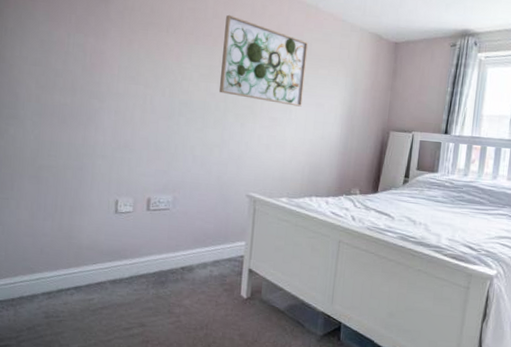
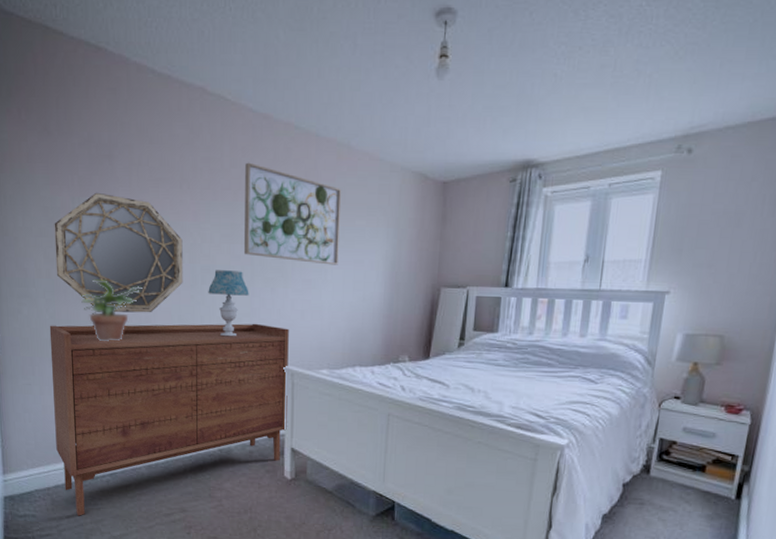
sideboard: none [25,145,254,328] -> present [49,323,289,516]
home mirror: none [45,30,165,139] -> present [54,192,183,313]
potted plant: none [66,106,123,163] -> present [81,279,141,342]
table lamp: none [184,104,221,165] -> present [208,270,249,337]

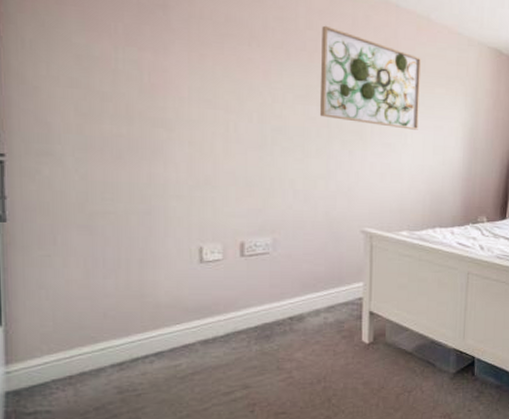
sideboard: present [49,323,289,516] -> none [79,185,368,406]
home mirror: present [54,192,183,313] -> none [89,43,251,175]
potted plant: present [81,279,141,342] -> none [123,137,200,205]
table lamp: present [208,270,249,337] -> none [279,131,325,200]

